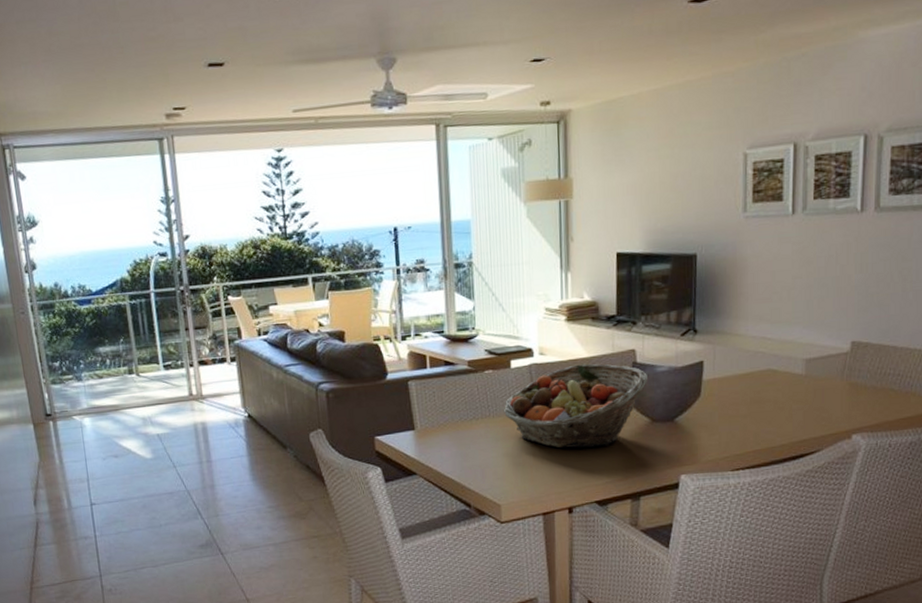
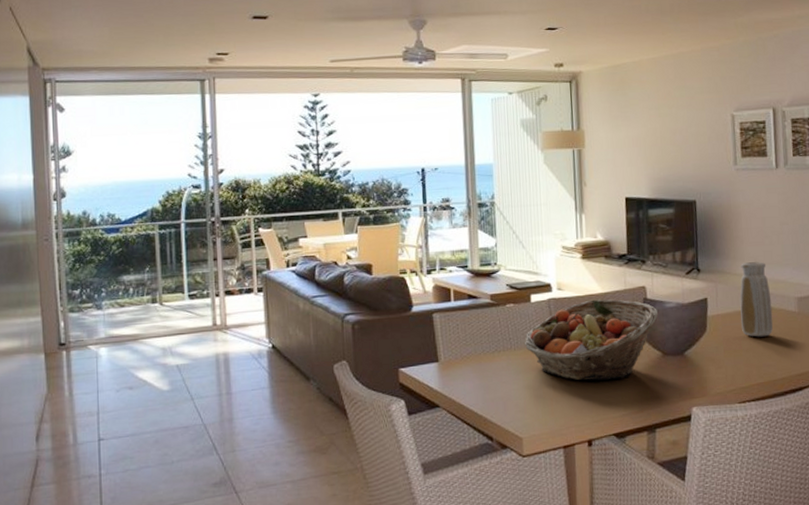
vase: none [740,320,776,402] -> present [740,262,773,337]

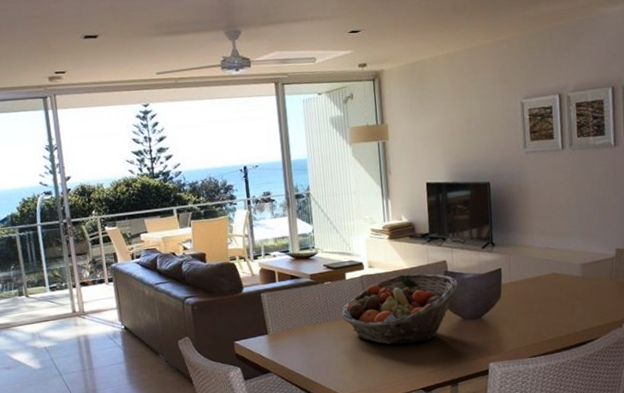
vase: present [740,262,773,337] -> none [530,234,560,300]

